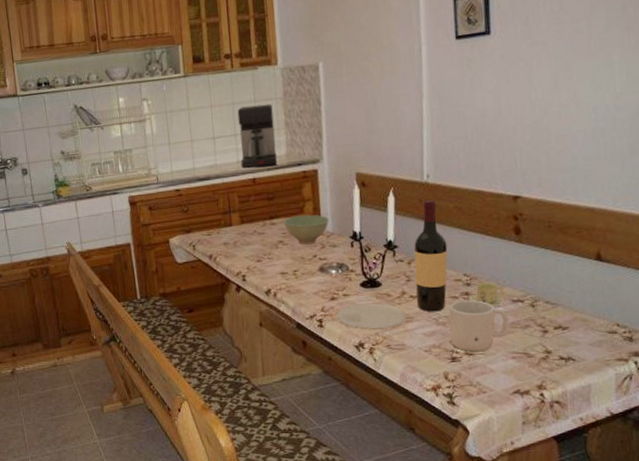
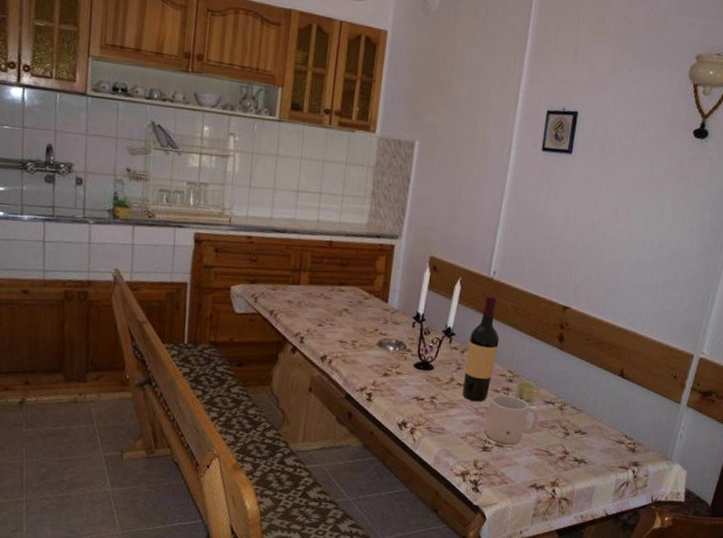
coffee maker: present [237,103,277,168] -> none [320,166,363,233]
bowl: present [283,214,329,245] -> none [351,286,397,318]
plate: present [336,303,407,331] -> none [385,383,451,412]

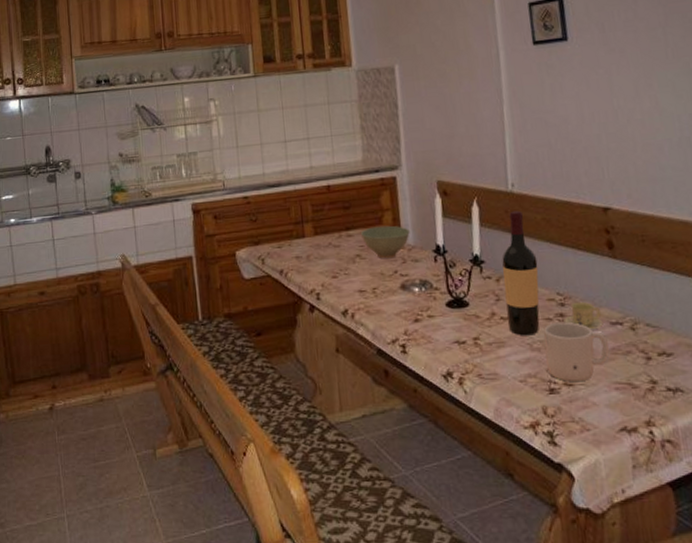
bowl: none [351,286,397,318] -> present [360,225,410,259]

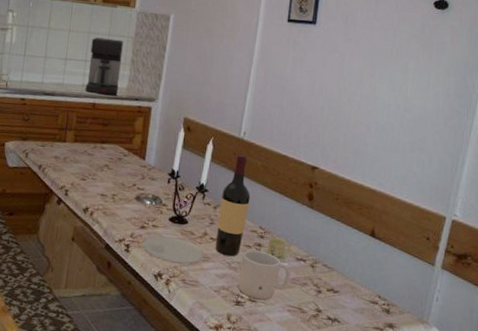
coffee maker: none [310,106,353,174] -> present [85,37,123,96]
bowl: present [360,225,410,259] -> none [112,144,153,174]
plate: none [420,325,498,357] -> present [142,236,204,265]

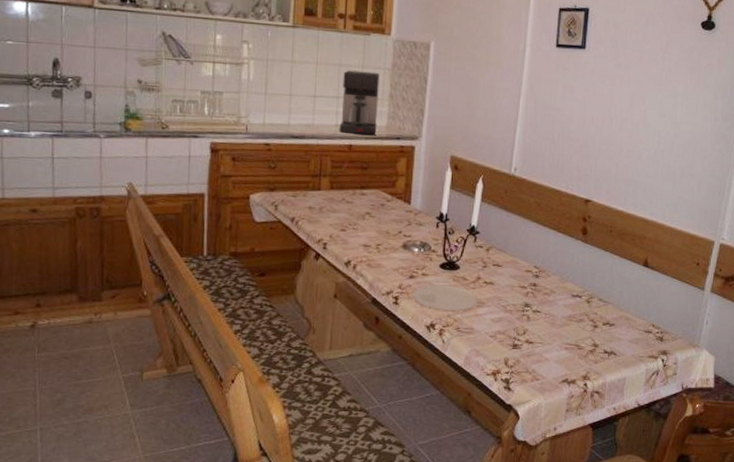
wine bottle: present [215,154,251,257] -> none [489,191,524,299]
mug: present [238,249,291,301] -> none [515,290,567,341]
cup and saucer: present [260,236,291,261] -> none [535,275,566,299]

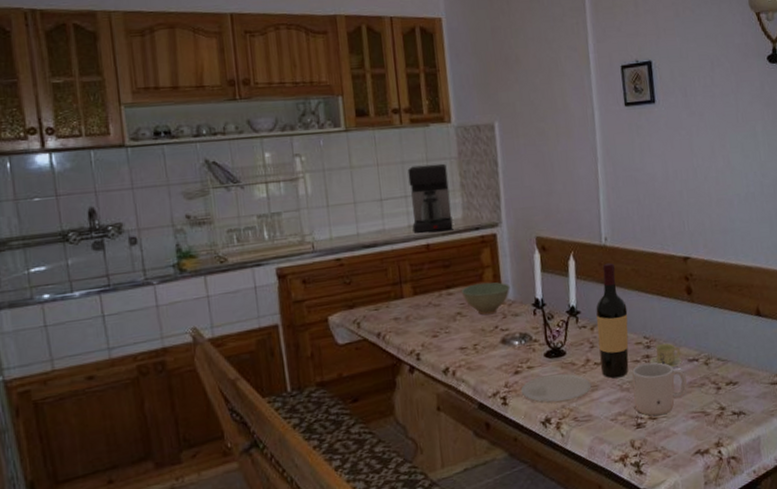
bowl: none [373,189,419,220] -> present [460,282,510,316]
wine bottle: none [489,191,524,299] -> present [596,262,629,378]
mug: none [515,290,567,341] -> present [631,362,687,416]
cup and saucer: none [535,275,566,299] -> present [649,343,683,367]

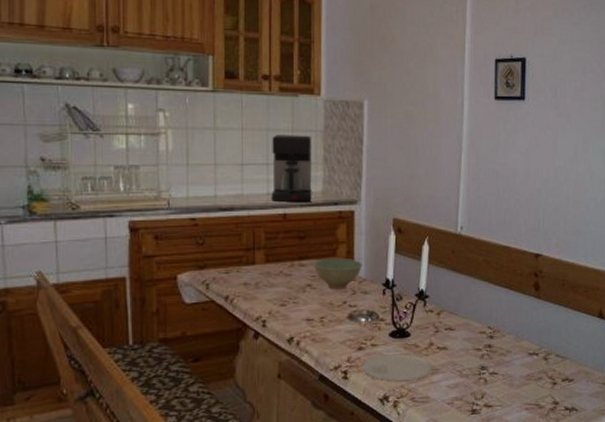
wine bottle: present [596,262,629,378] -> none [442,251,475,364]
mug: present [631,362,687,416] -> none [472,352,524,404]
cup and saucer: present [649,343,683,367] -> none [491,334,523,358]

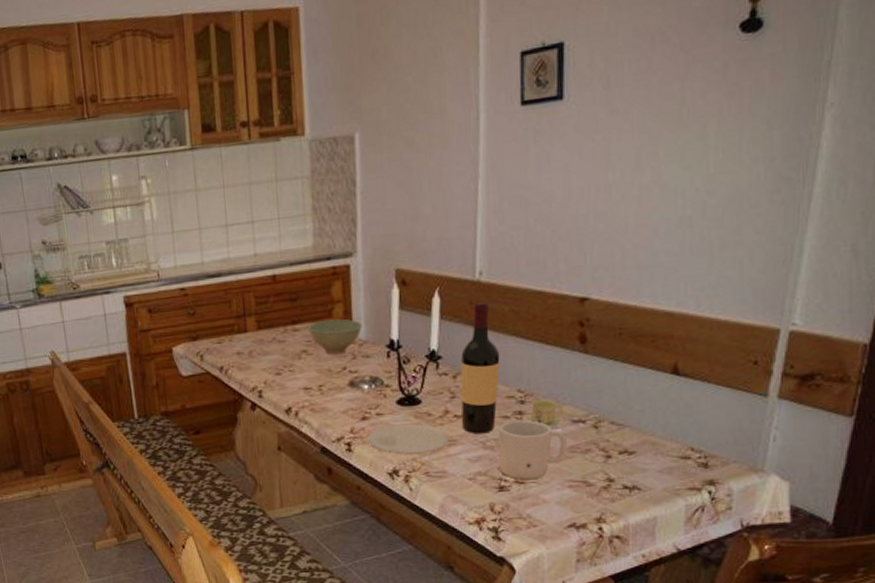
coffee maker: present [271,134,312,203] -> none [255,183,302,263]
wine bottle: none [442,251,475,364] -> present [460,301,500,434]
mug: none [472,352,524,404] -> present [498,419,567,481]
cup and saucer: none [491,334,523,358] -> present [522,399,564,427]

